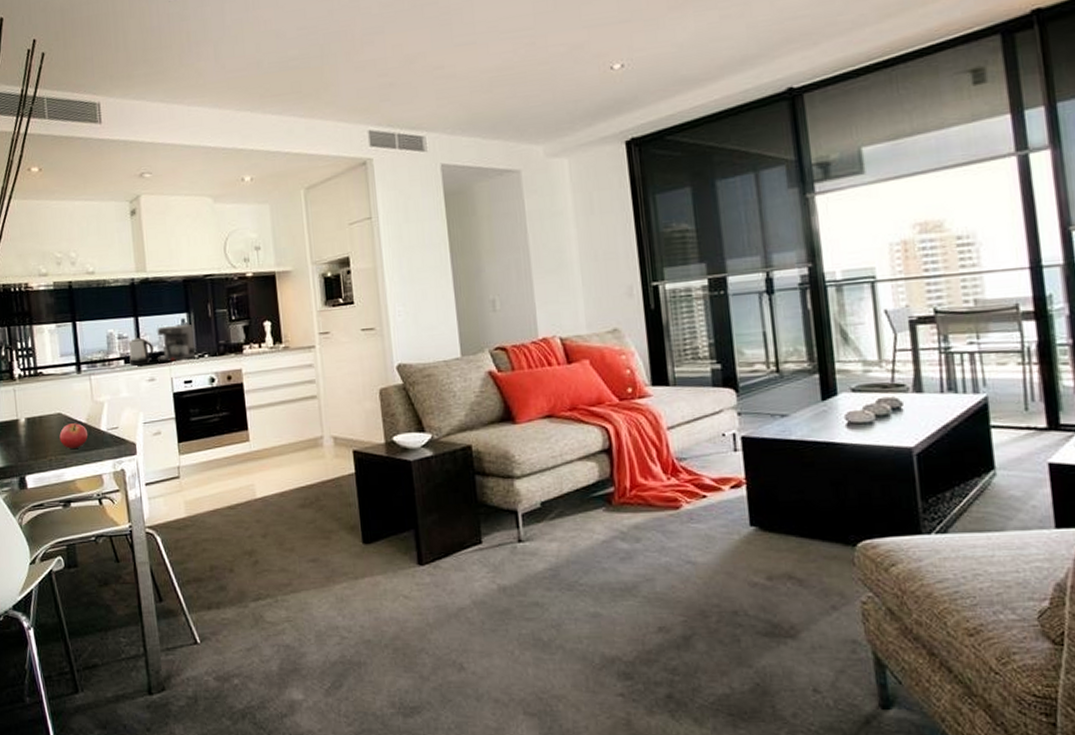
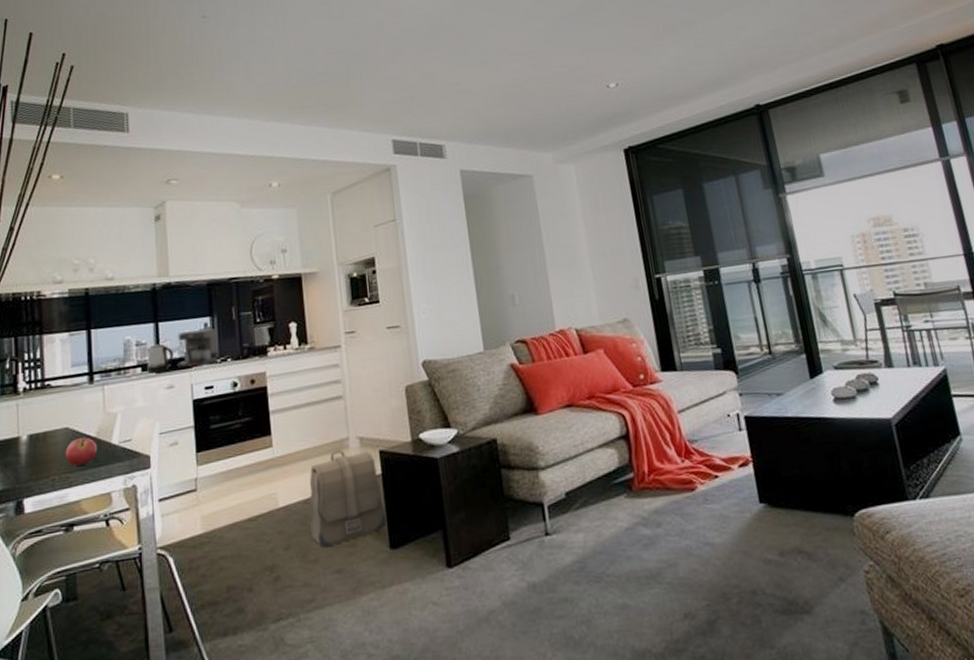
backpack: none [285,447,360,538] -> present [309,449,387,548]

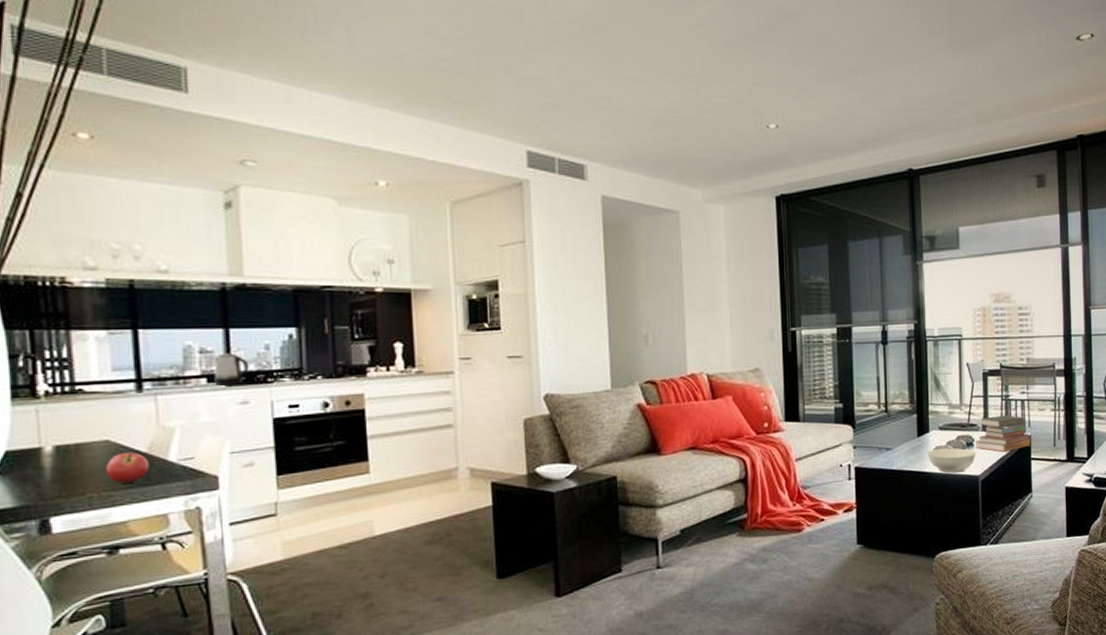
coffee maker: present [177,328,218,369] -> none [253,340,306,384]
backpack: present [309,449,387,548] -> none [409,479,495,576]
bowl: none [825,388,883,417] -> present [927,447,976,473]
books: none [879,347,949,390] -> present [975,415,1031,452]

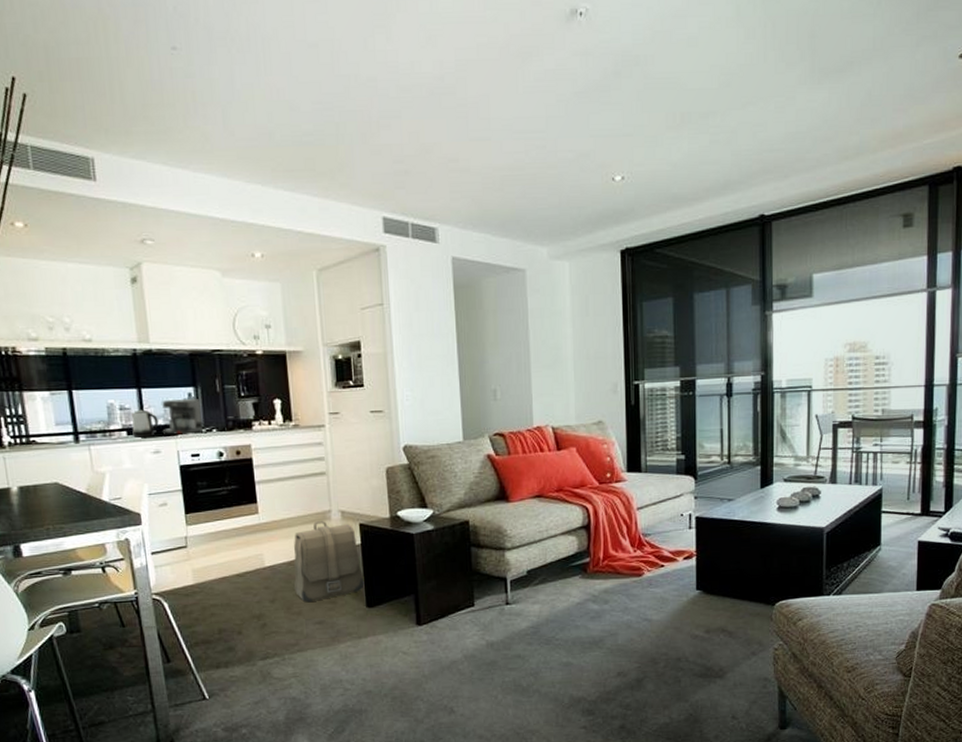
fruit: present [106,452,150,485] -> none [57,493,89,519]
coffee maker: none [253,340,306,384] -> present [161,398,203,436]
backpack: none [409,479,495,576] -> present [293,520,365,603]
bowl: present [927,447,976,473] -> none [771,499,822,524]
books: present [975,415,1031,452] -> none [821,467,883,505]

